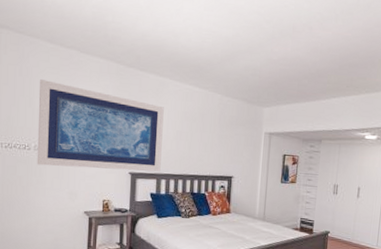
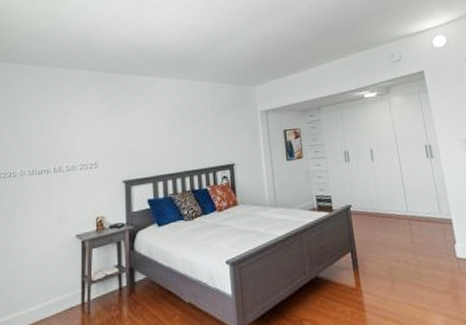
wall art: present [37,80,164,172] -> none [23,101,156,192]

